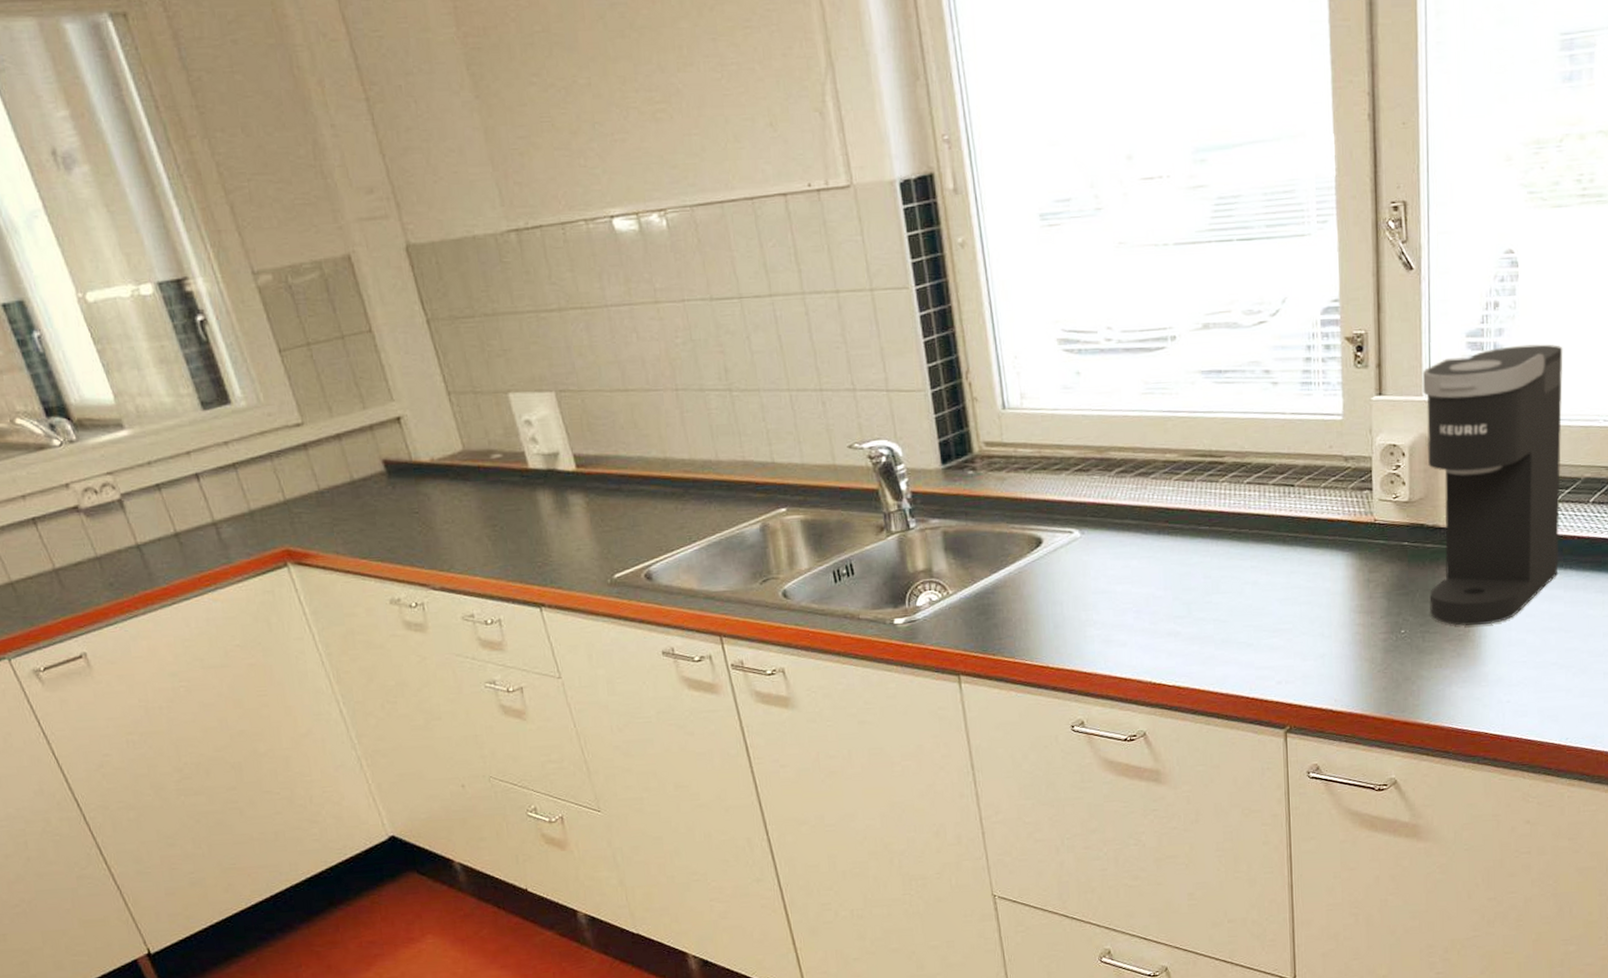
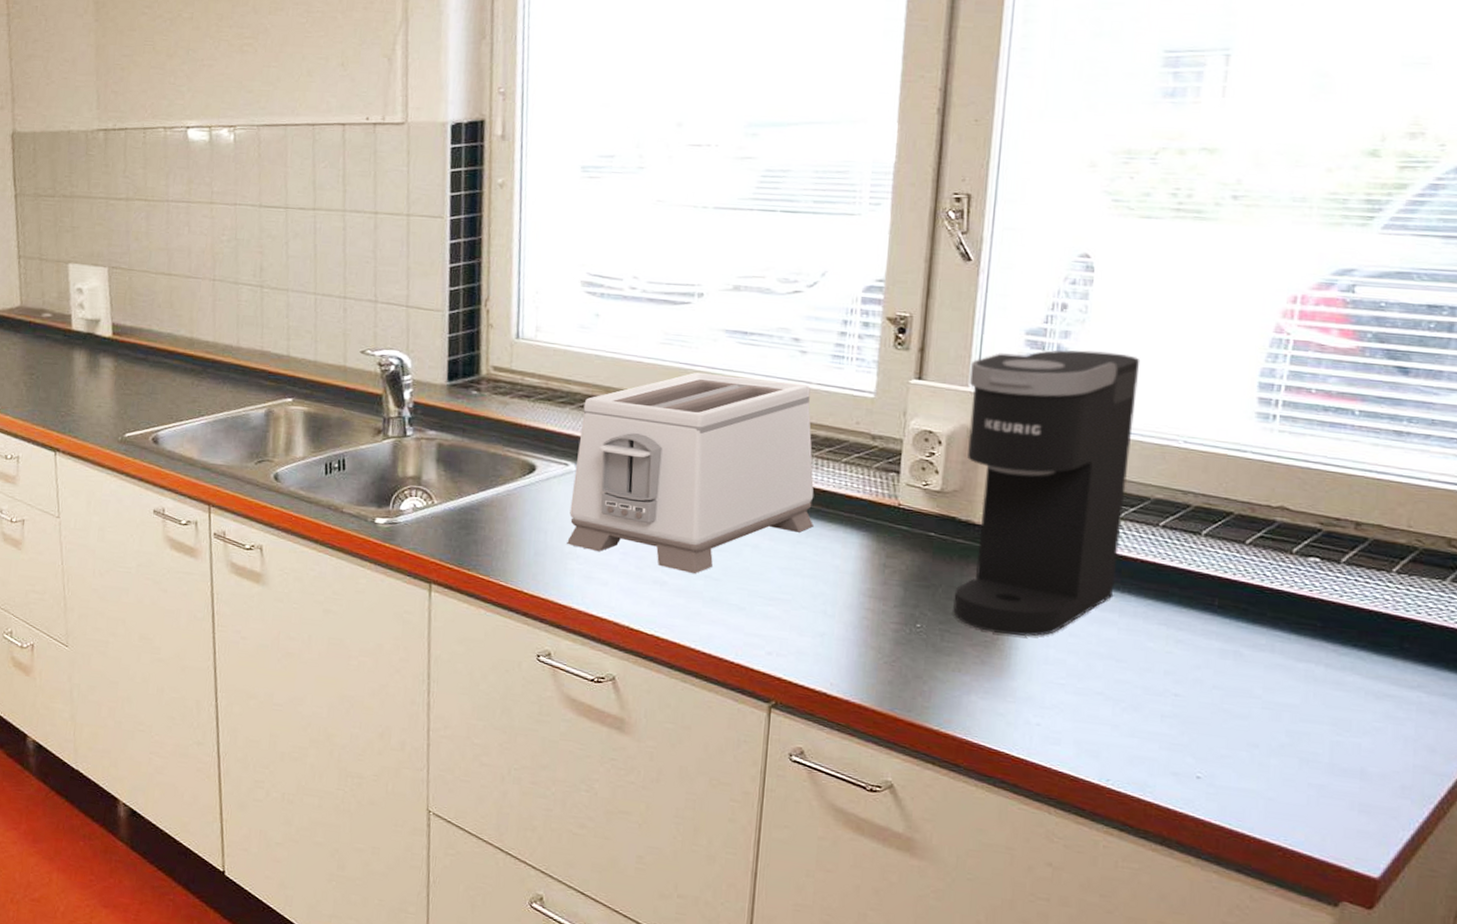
toaster: none [1078,415,1303,620] -> present [567,372,814,575]

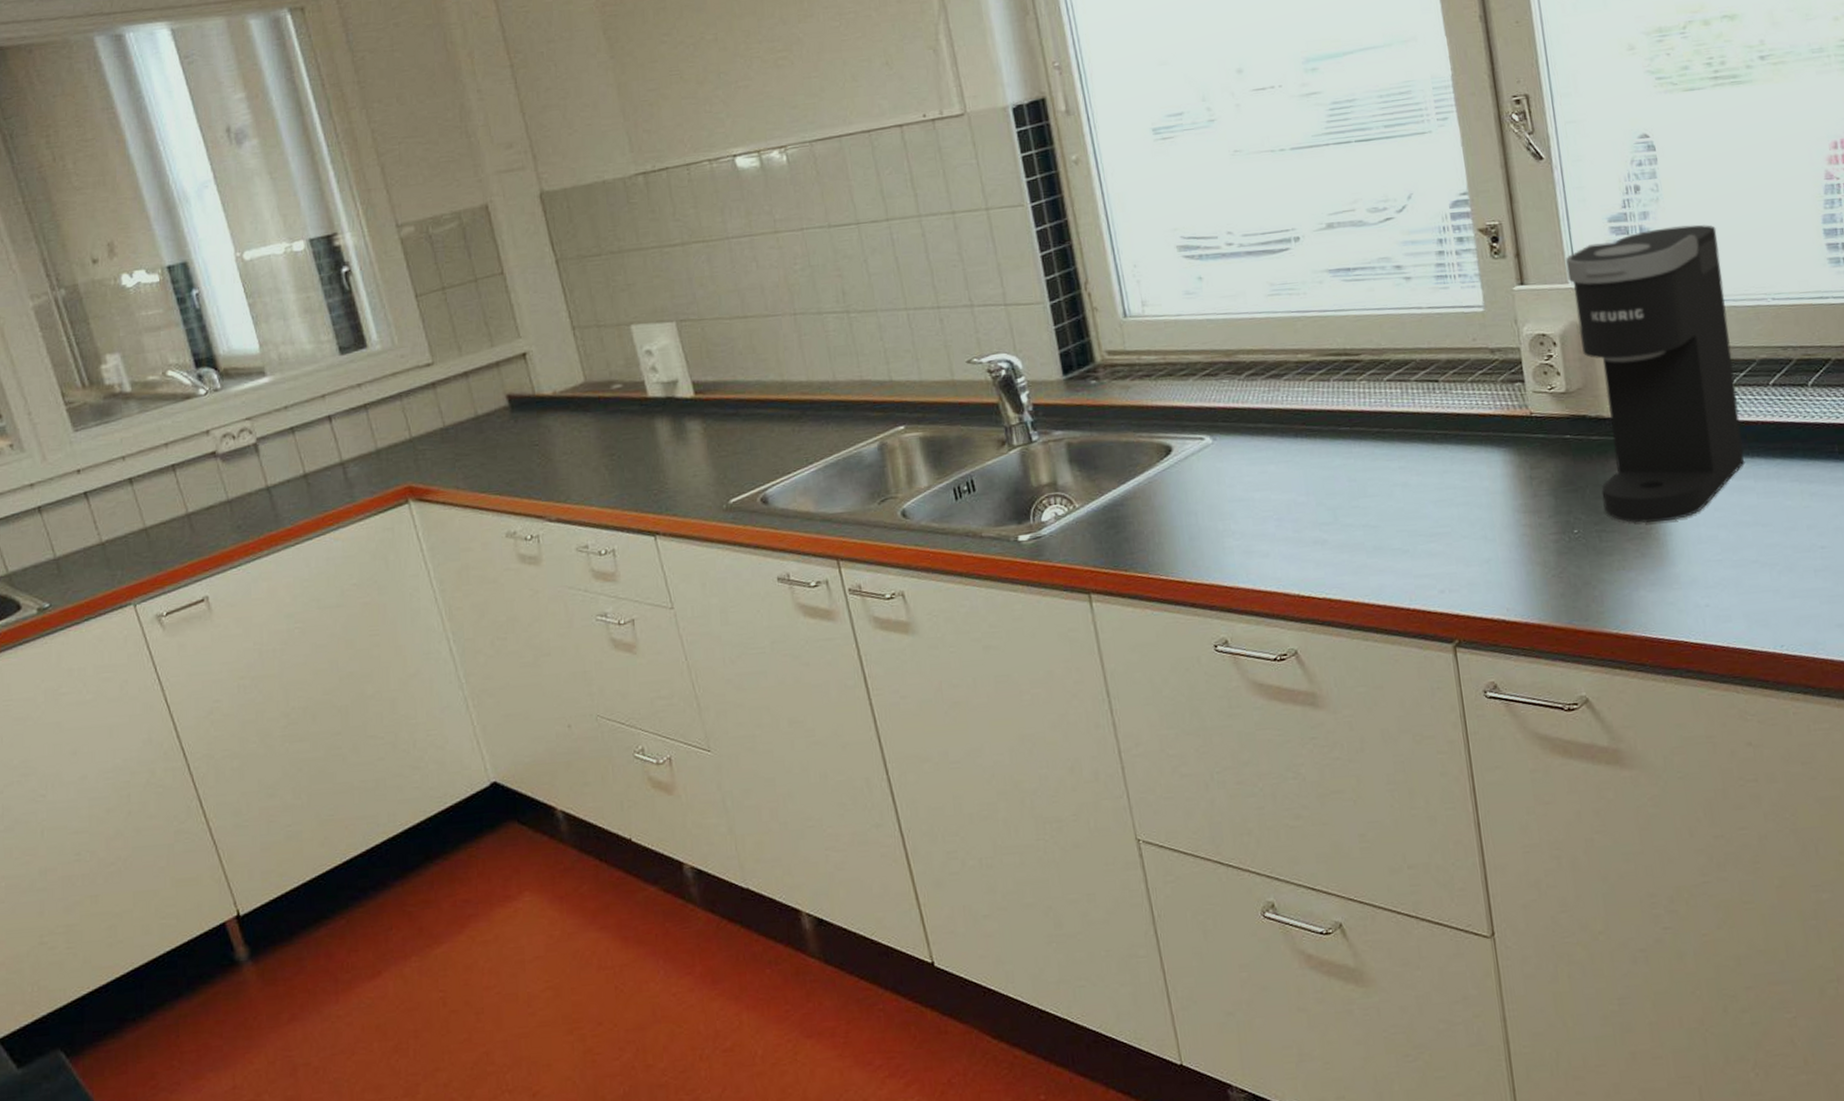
toaster: present [567,372,814,575] -> none [1206,310,1455,526]

